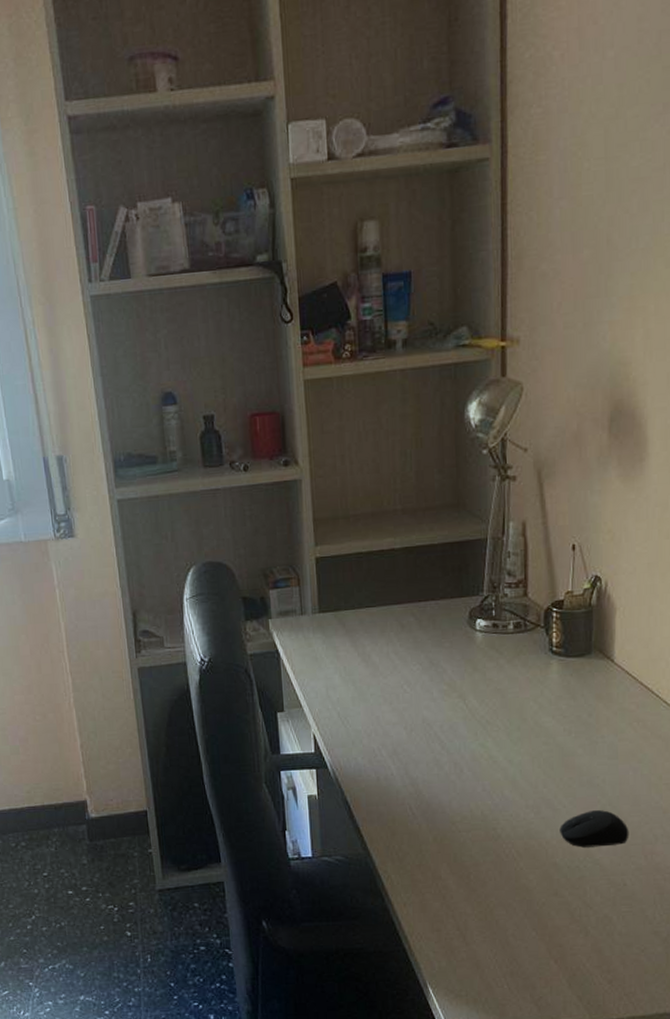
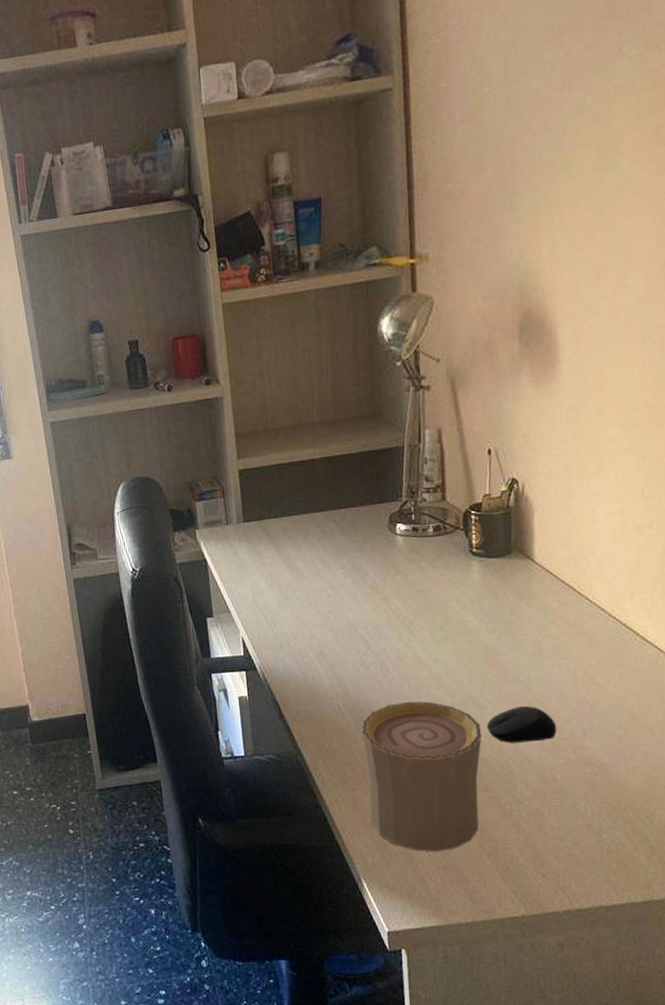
cup: none [433,803,555,958] -> present [362,701,482,852]

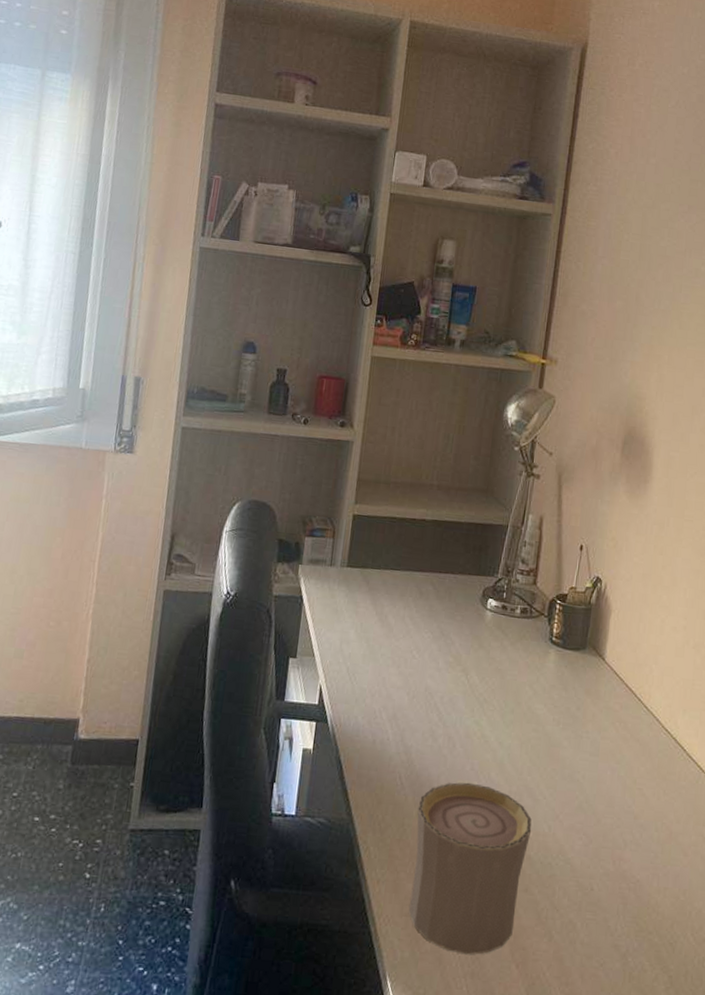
computer mouse: present [487,706,557,743] -> none [537,806,602,846]

